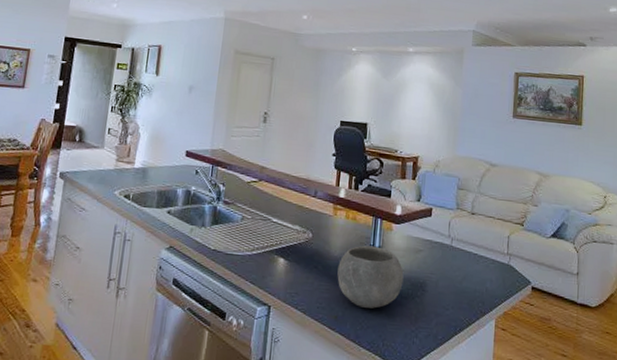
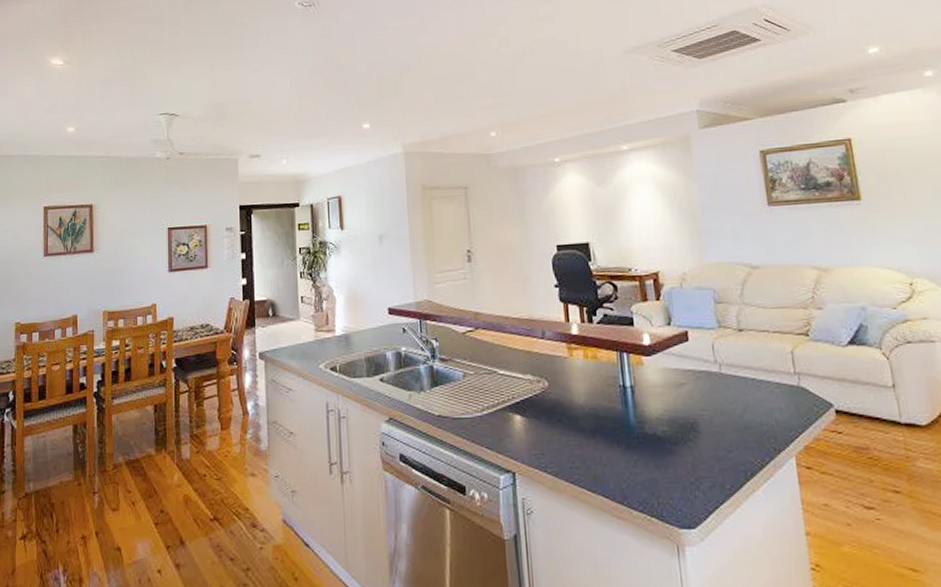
bowl: present [337,245,404,309] -> none [585,386,669,461]

